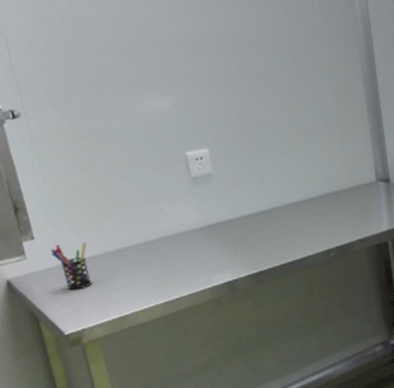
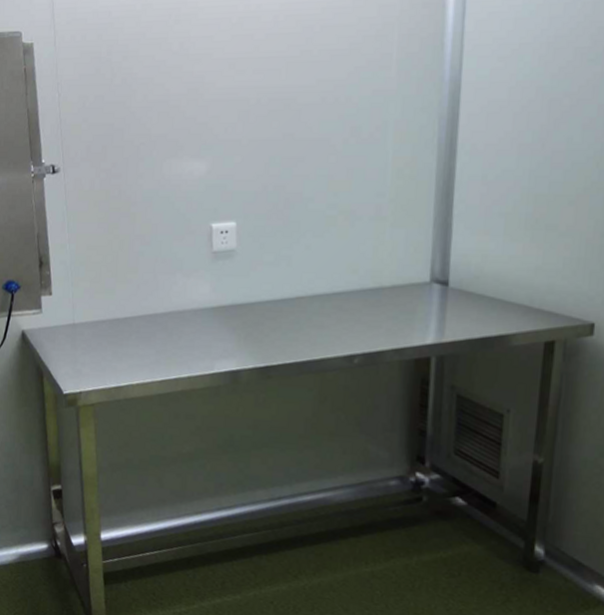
pen holder: present [50,242,92,290] -> none [64,303,98,352]

